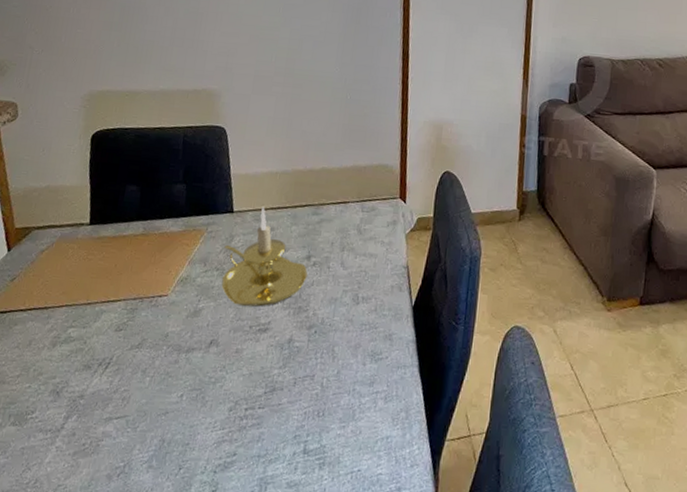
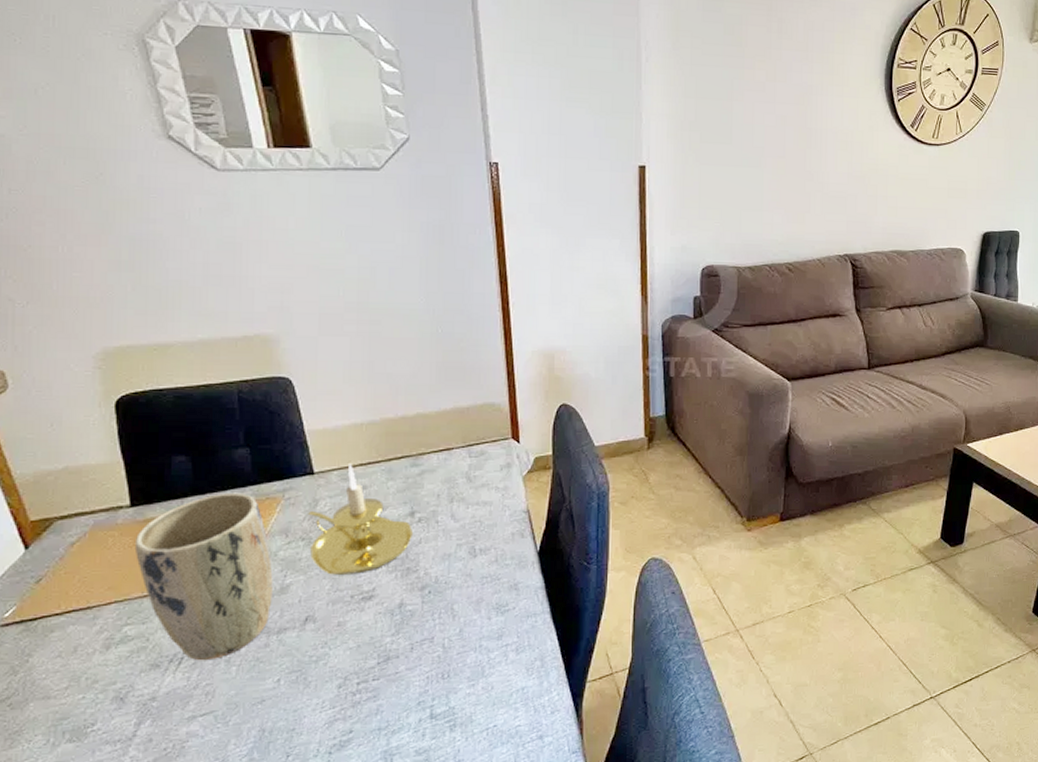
plant pot: none [87,221,191,369] -> present [134,492,273,661]

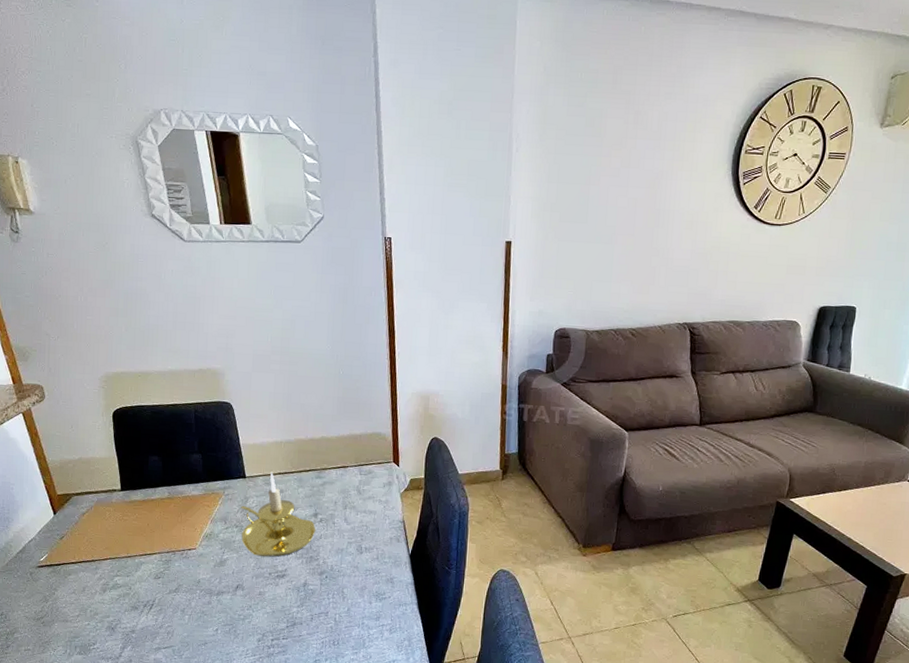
plant pot: present [134,492,273,661] -> none [123,486,215,609]

